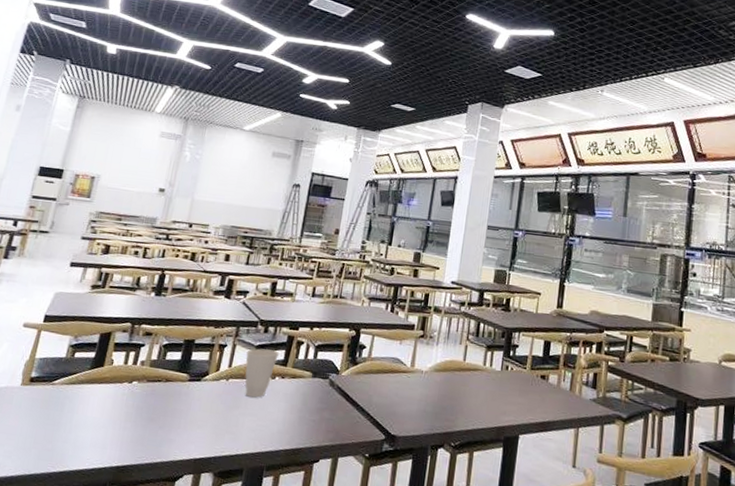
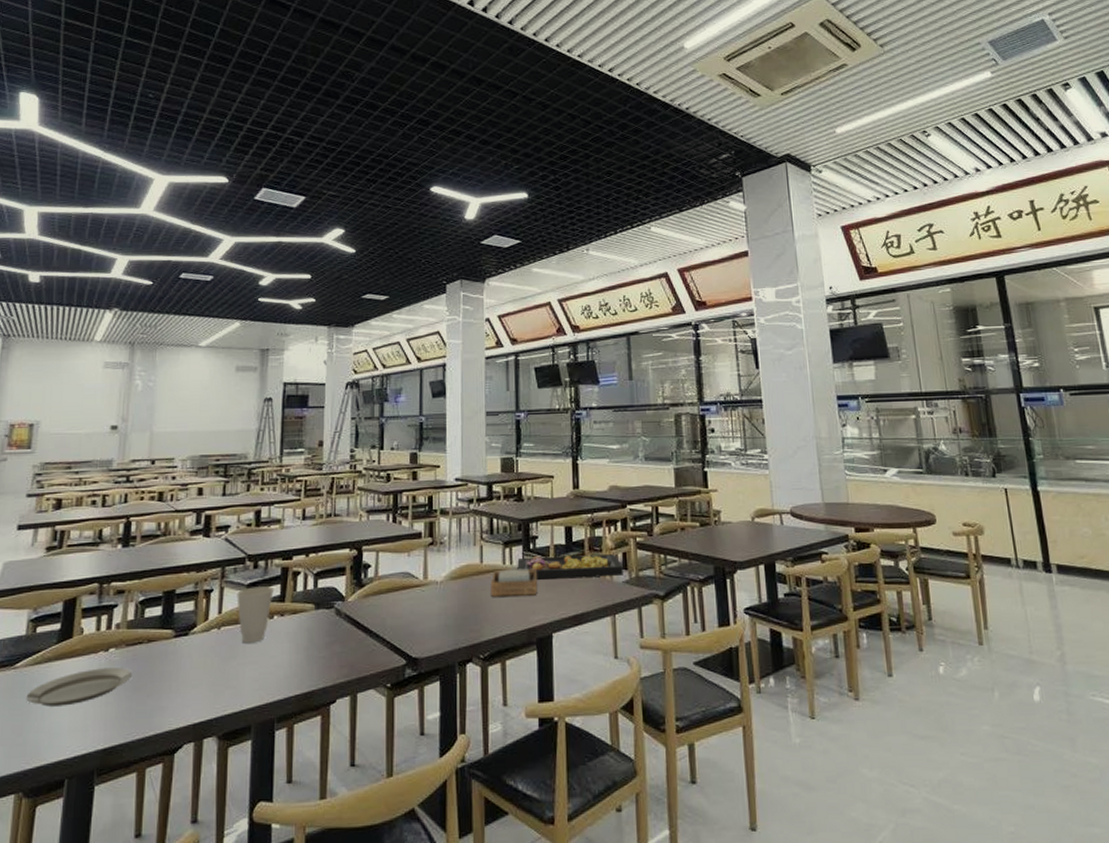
plate: none [59,396,150,424] -> present [26,667,133,707]
napkin holder: none [468,370,513,398] -> present [490,569,537,597]
food tray: none [496,362,592,394] -> present [517,554,623,580]

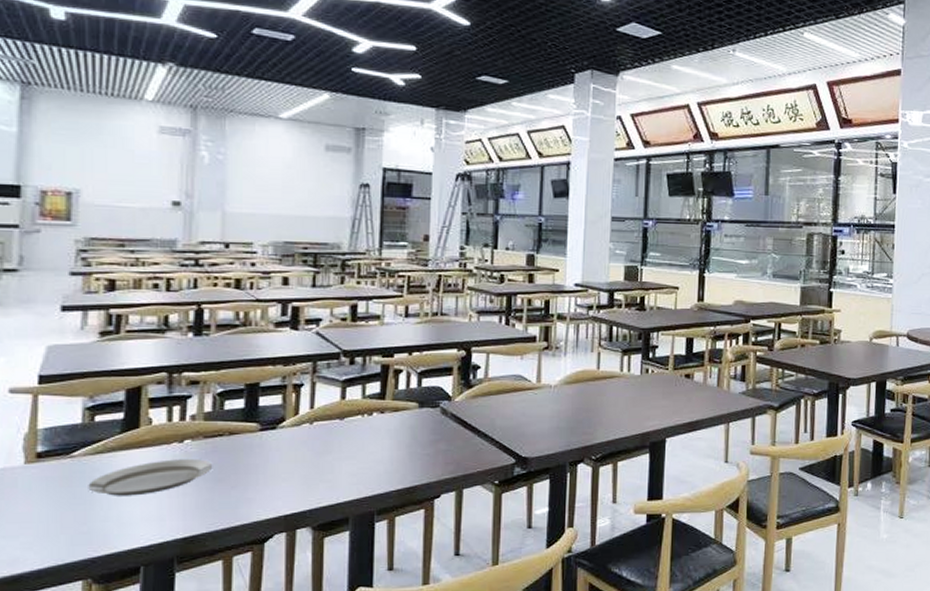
cup: present [237,586,274,643] -> none [331,383,373,439]
napkin holder: present [490,569,537,597] -> none [606,376,654,402]
food tray: present [517,554,623,580] -> none [635,364,741,388]

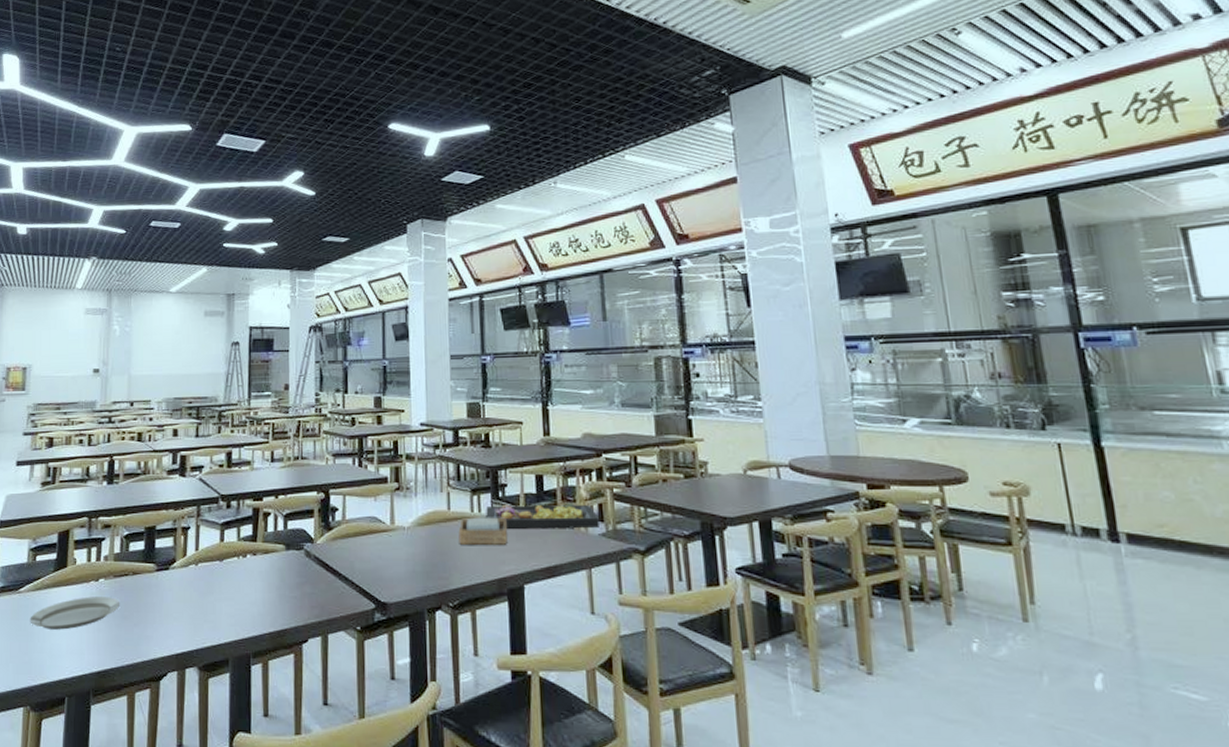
napkin holder: none [606,376,654,402] -> present [458,517,507,545]
food tray: none [635,364,741,388] -> present [486,504,599,529]

